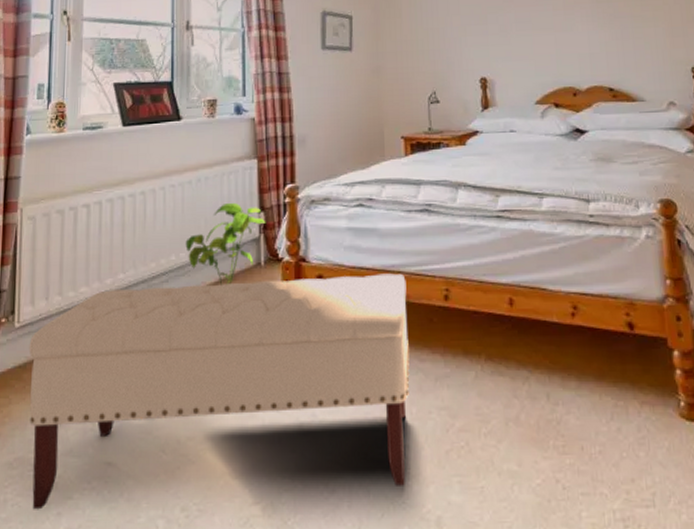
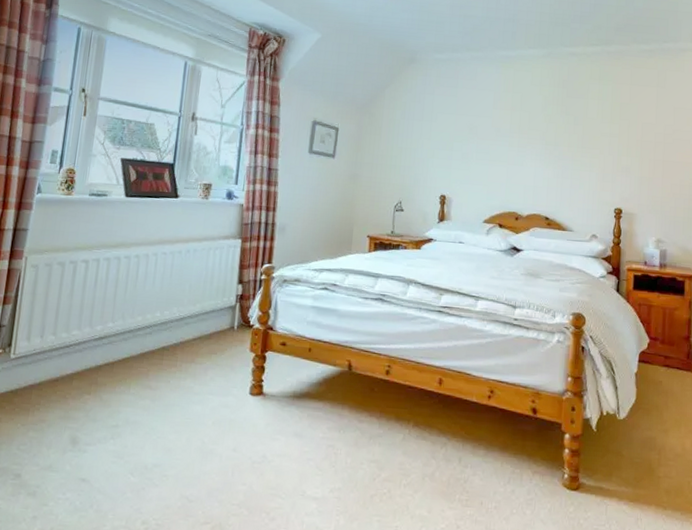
bench: present [28,273,410,510] -> none [11,335,356,520]
house plant: present [185,202,266,286] -> none [170,273,243,343]

